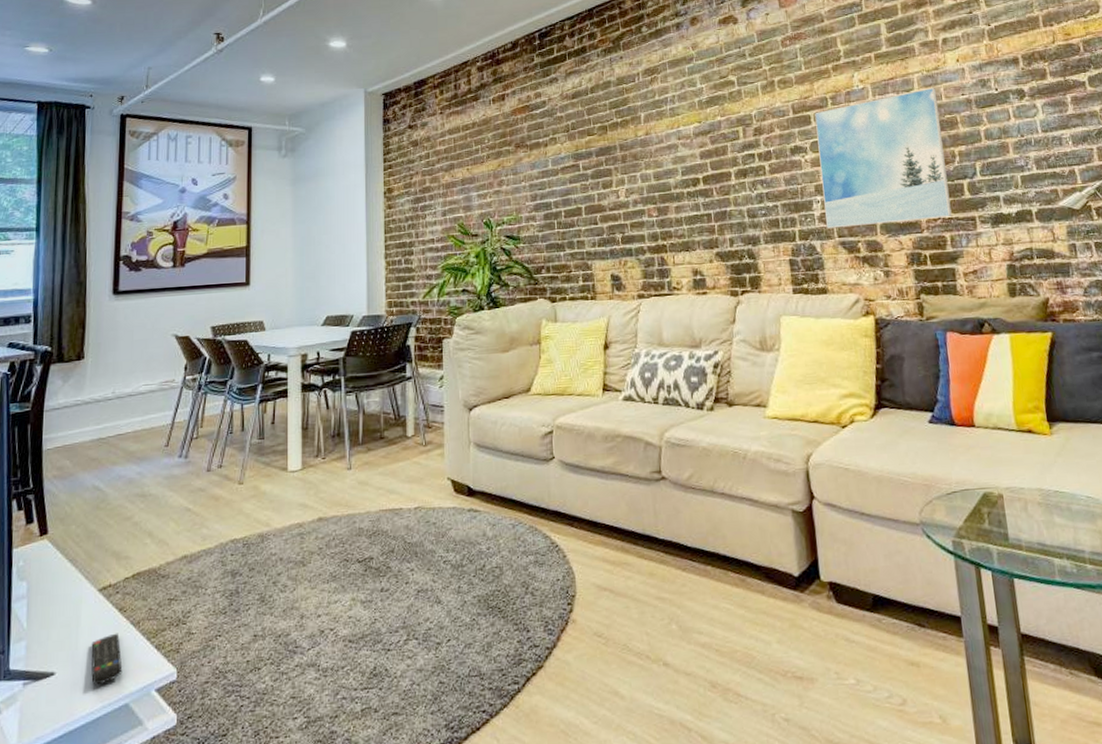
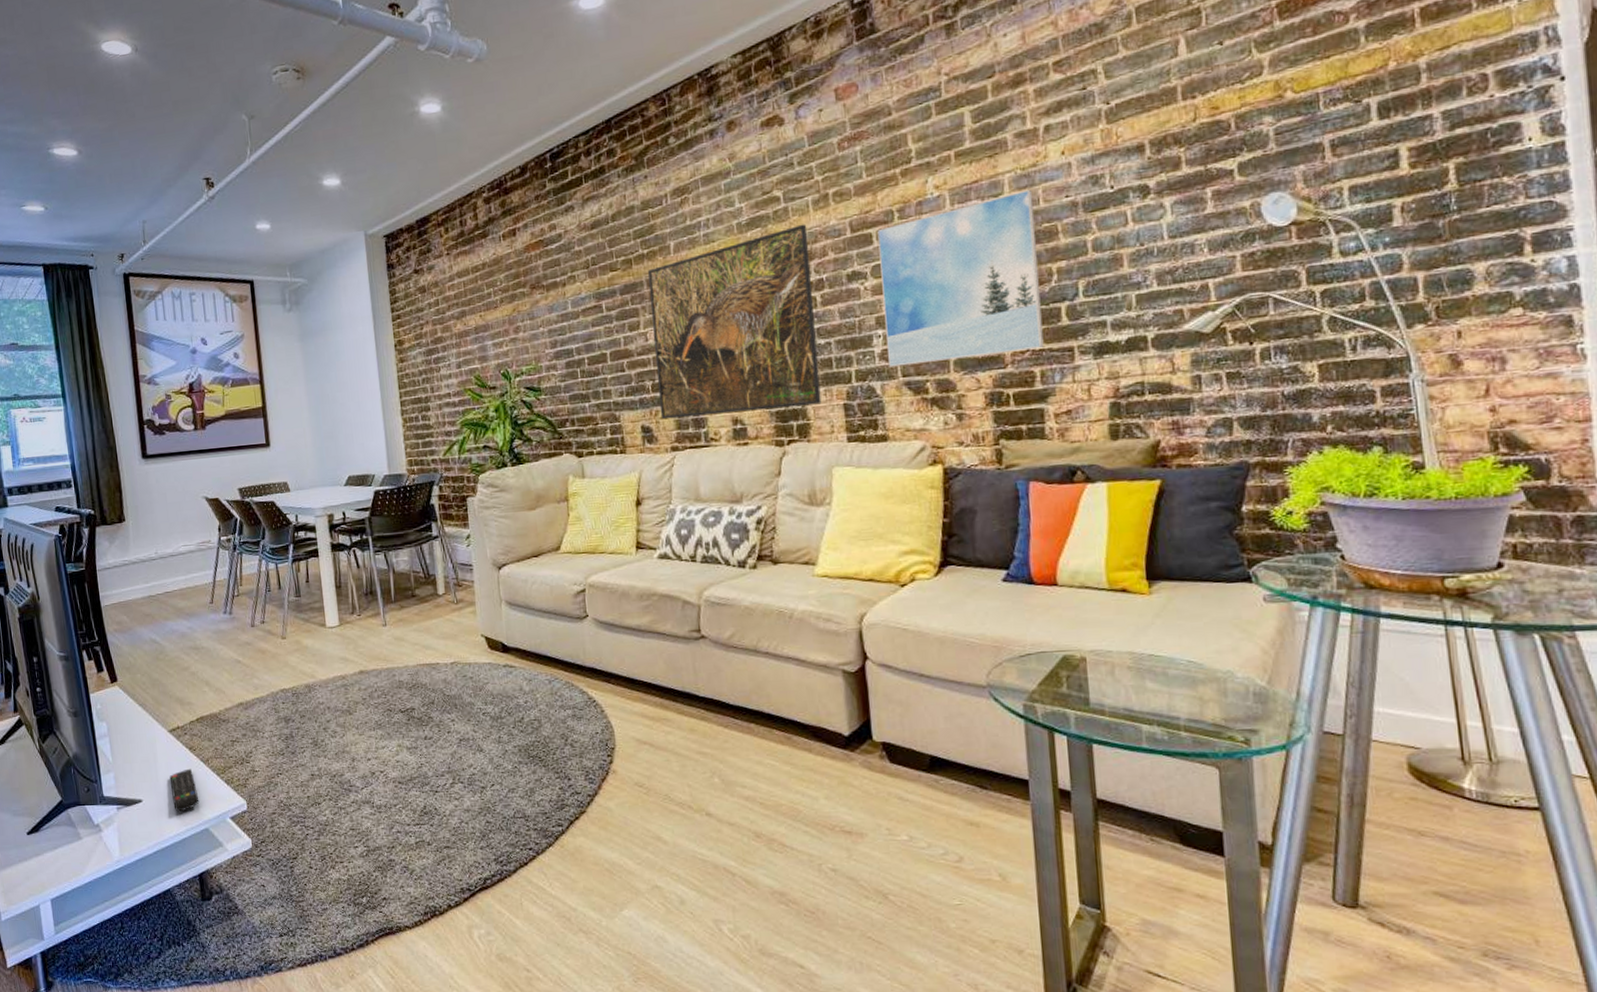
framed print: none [621,104,771,269] -> present [648,224,822,420]

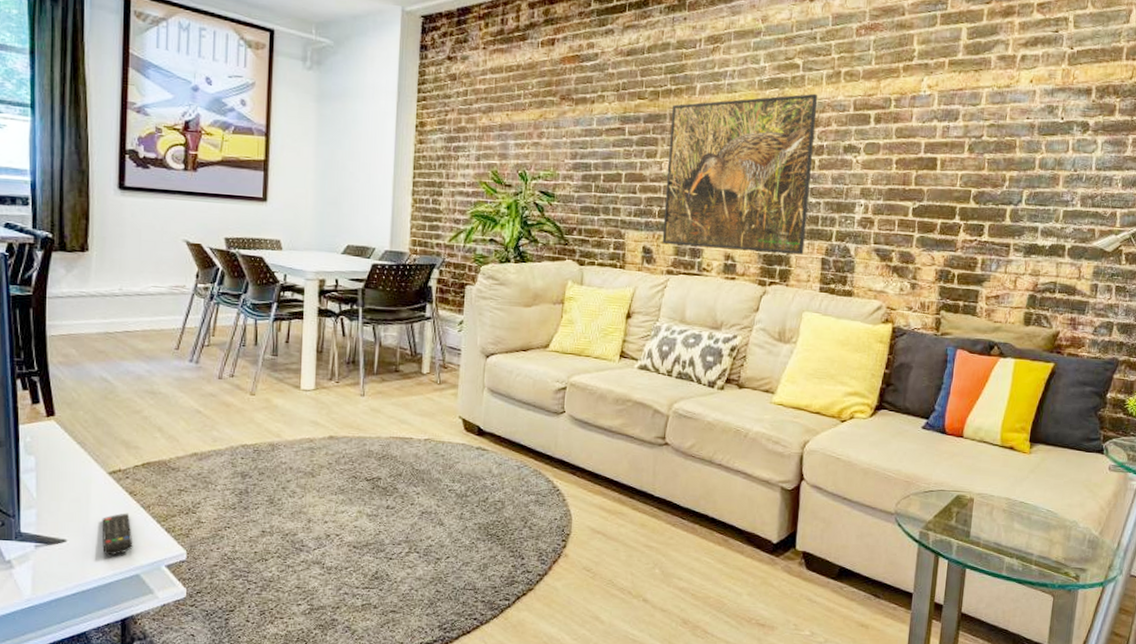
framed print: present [877,189,1044,367] -> none [864,105,1003,241]

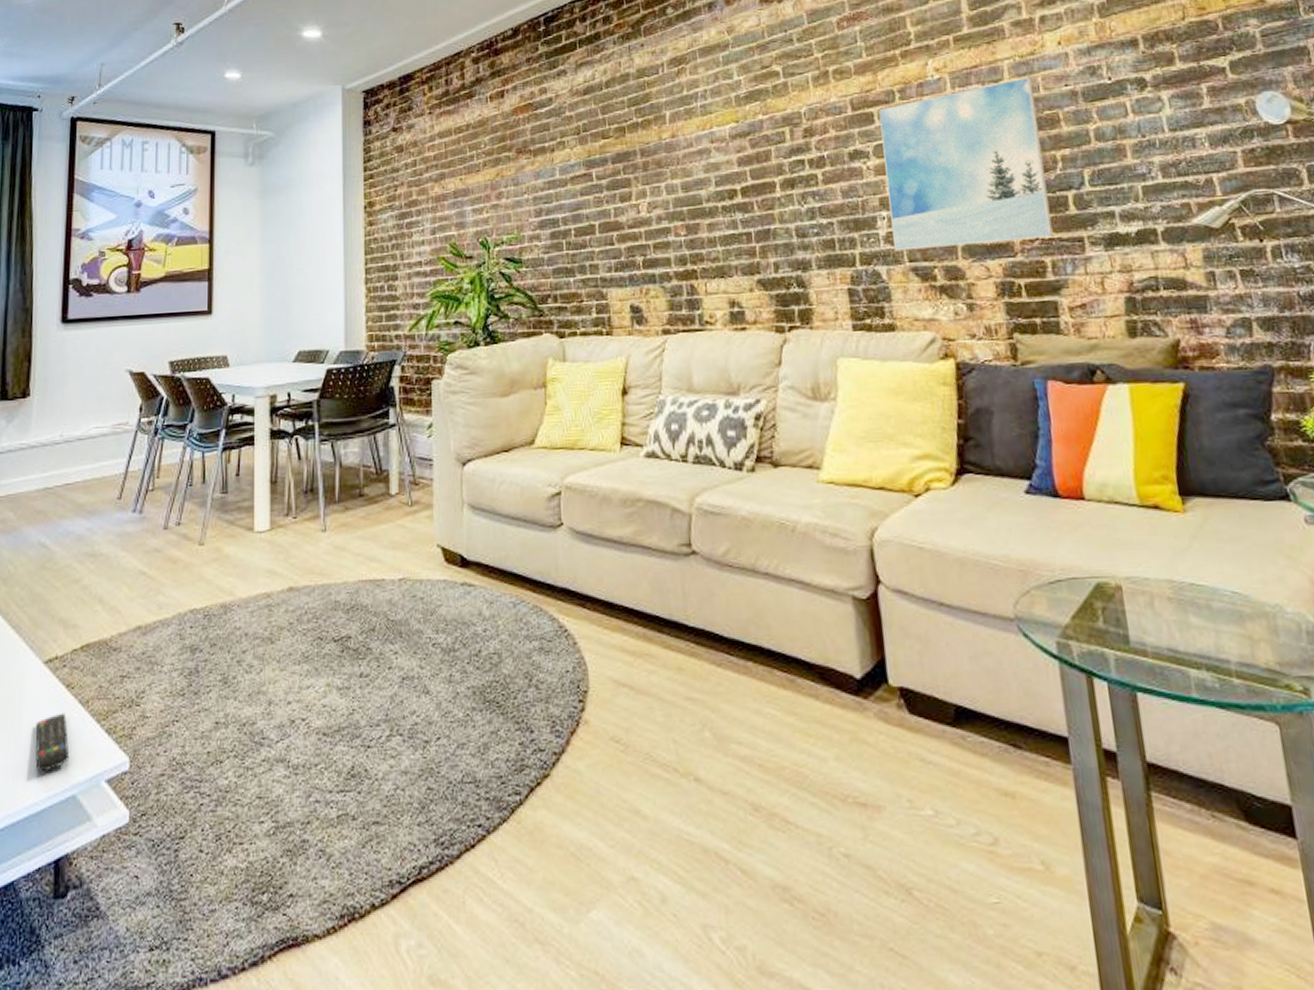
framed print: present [662,93,818,255] -> none [642,99,825,299]
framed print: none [864,105,1003,241] -> present [879,76,1054,251]

